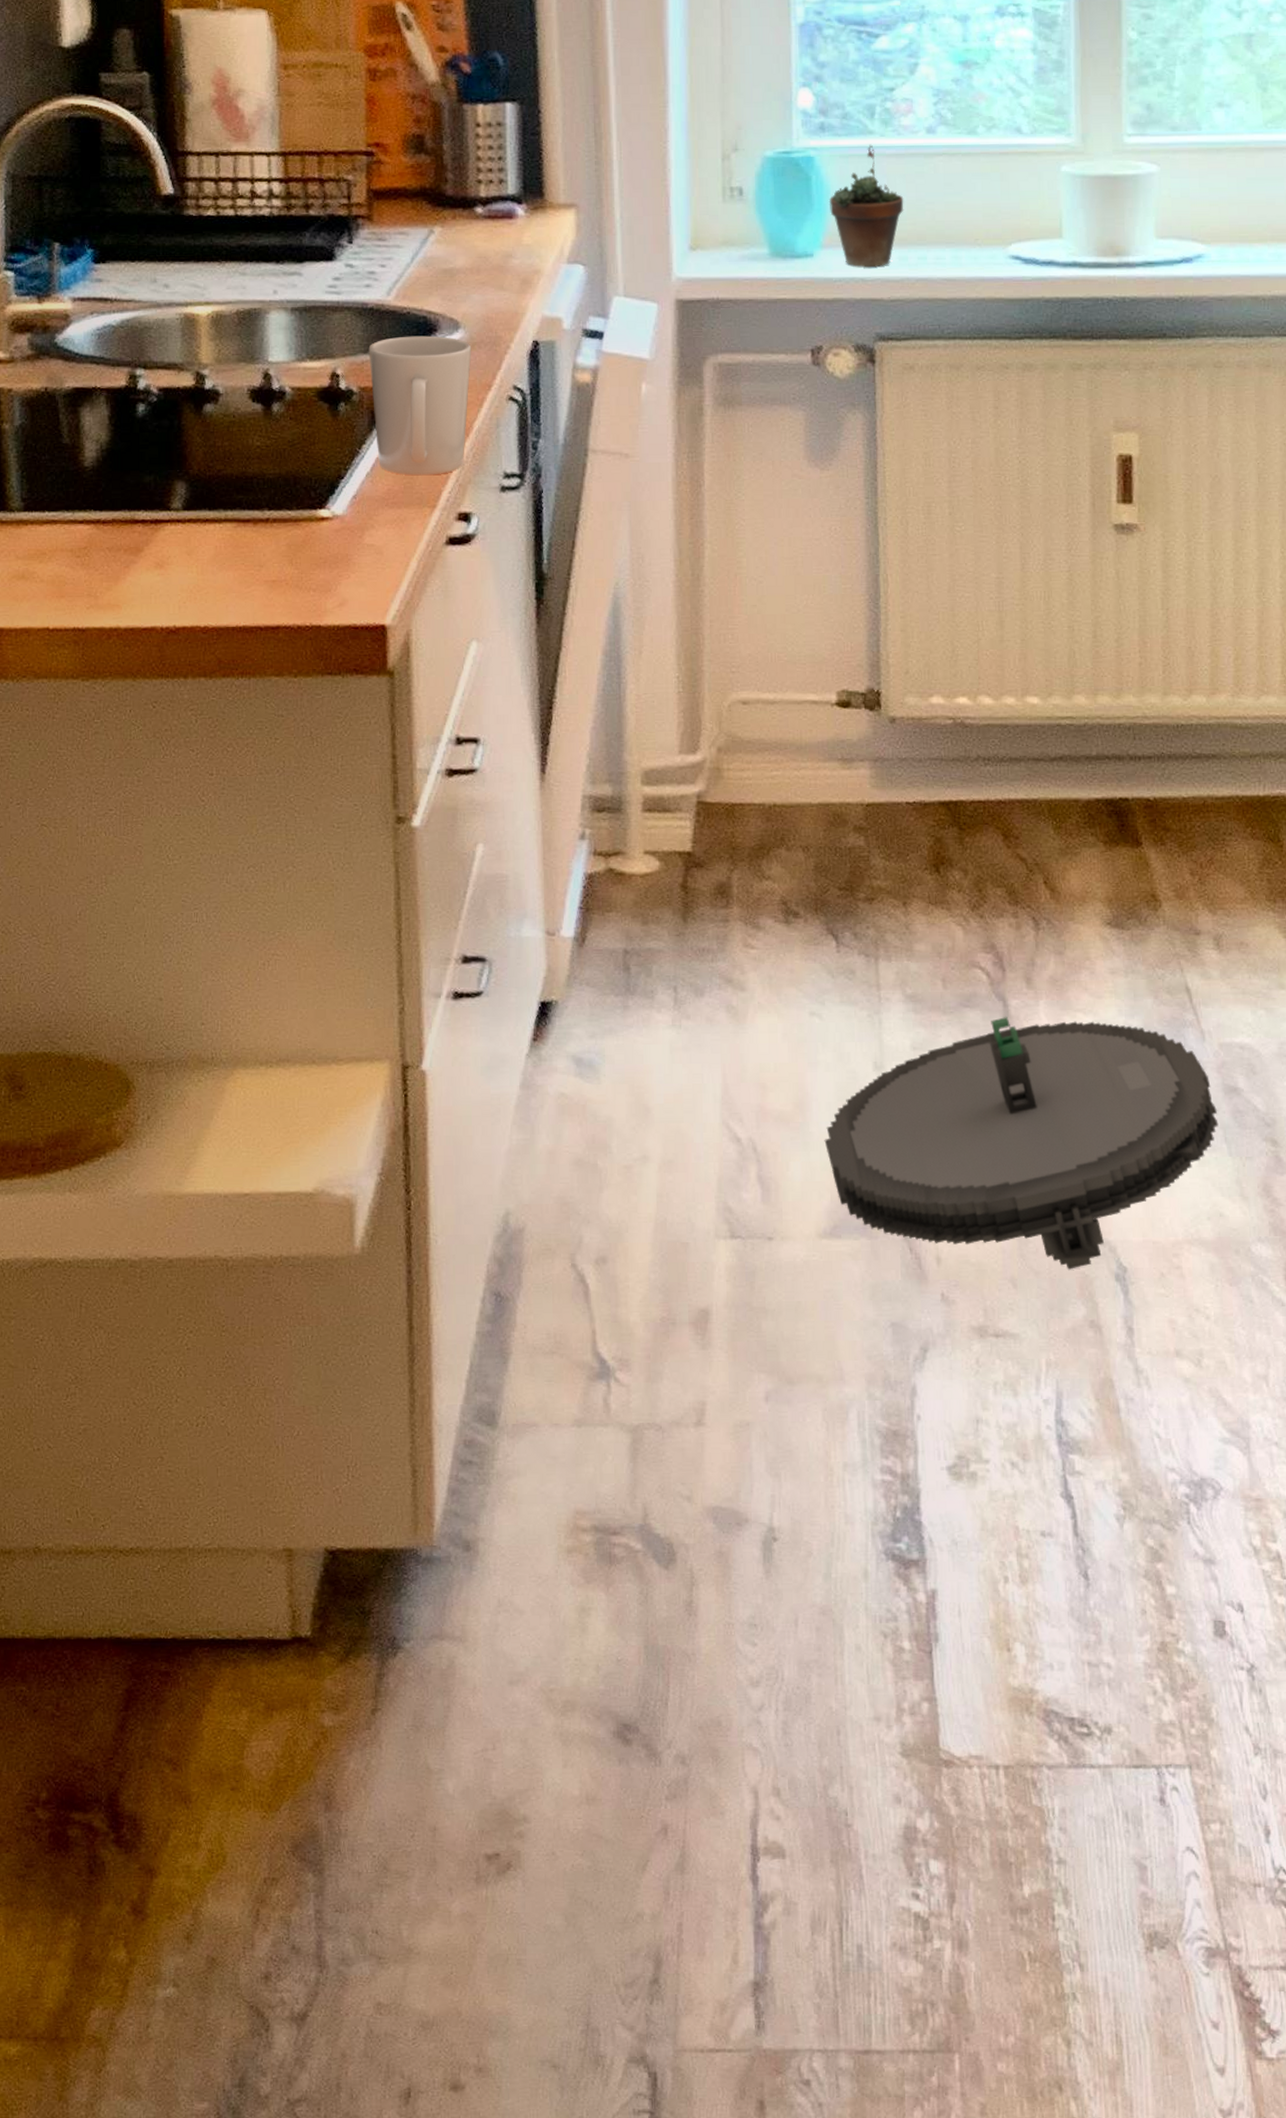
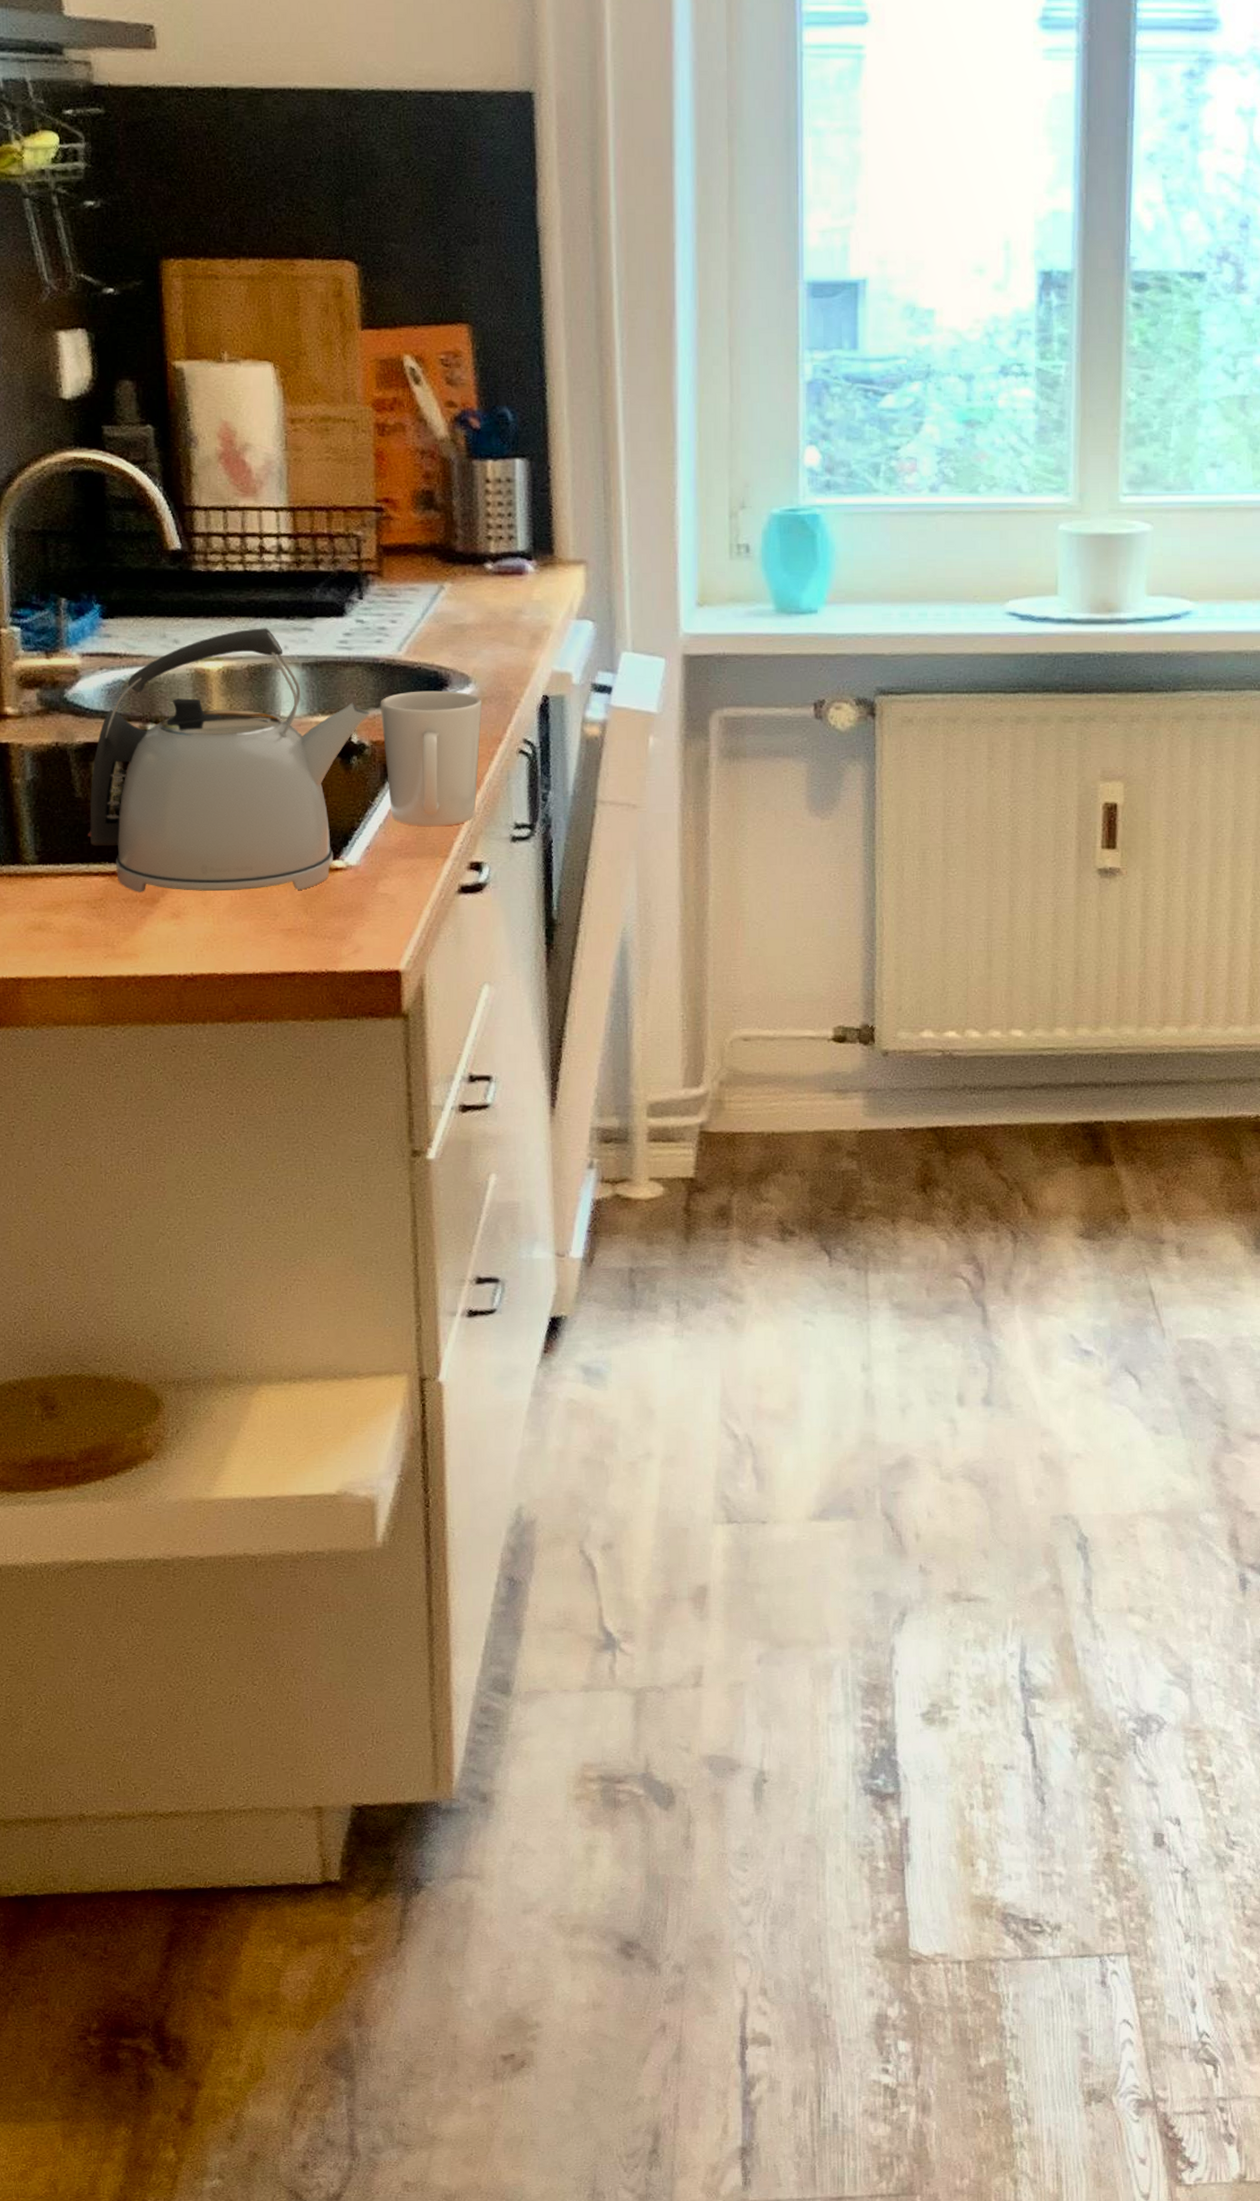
kettle: none [73,272,358,541] -> present [87,628,370,892]
robot vacuum: present [824,1017,1219,1270] -> none [815,1321,1174,1541]
succulent plant: present [829,144,904,268] -> none [833,502,906,624]

